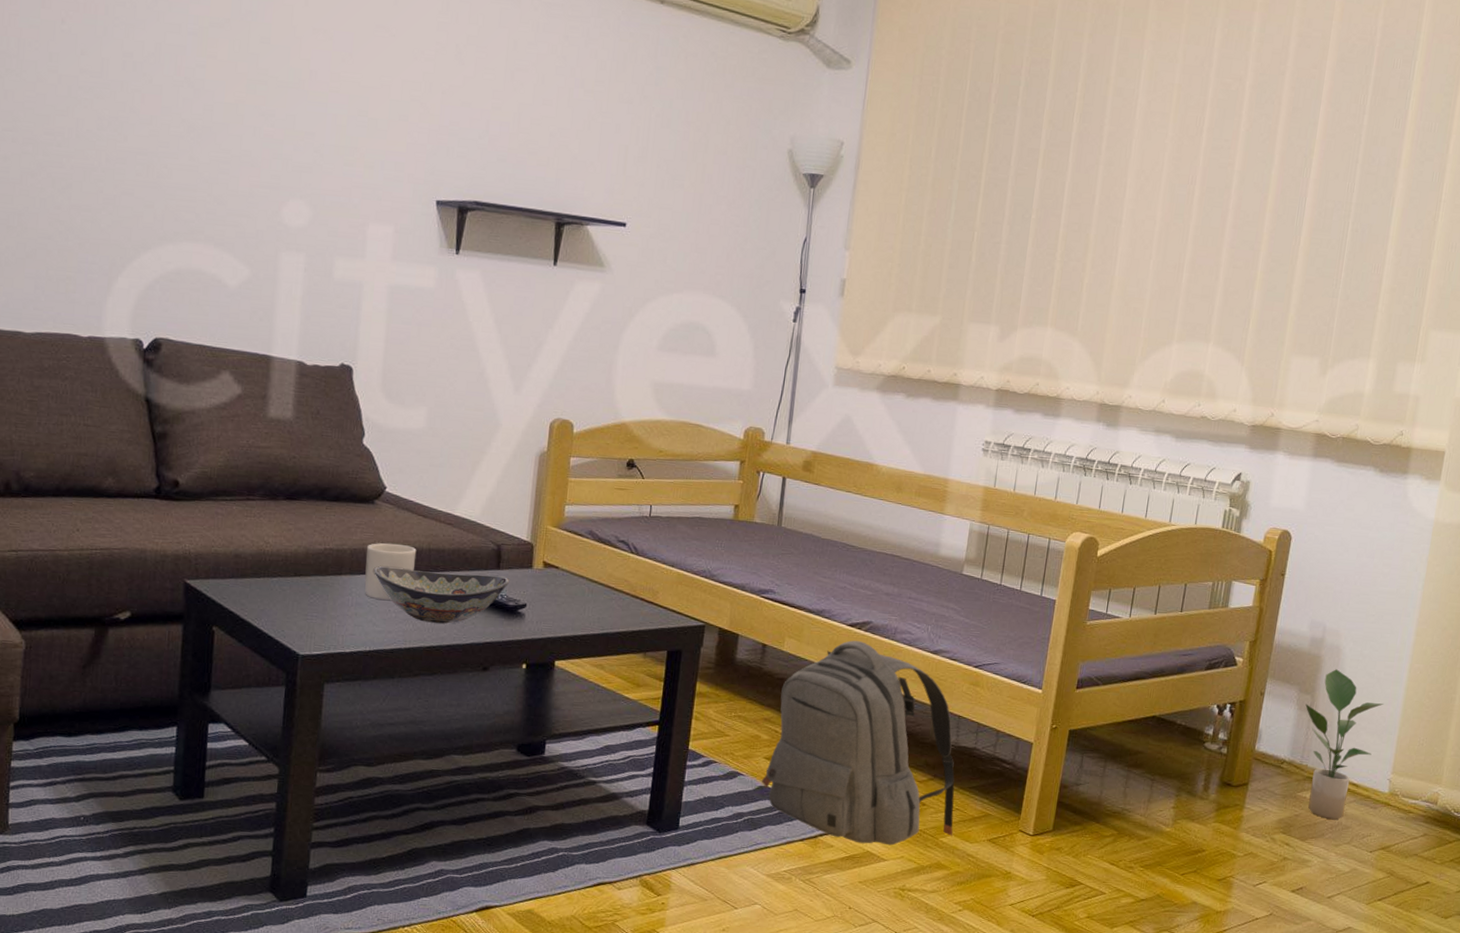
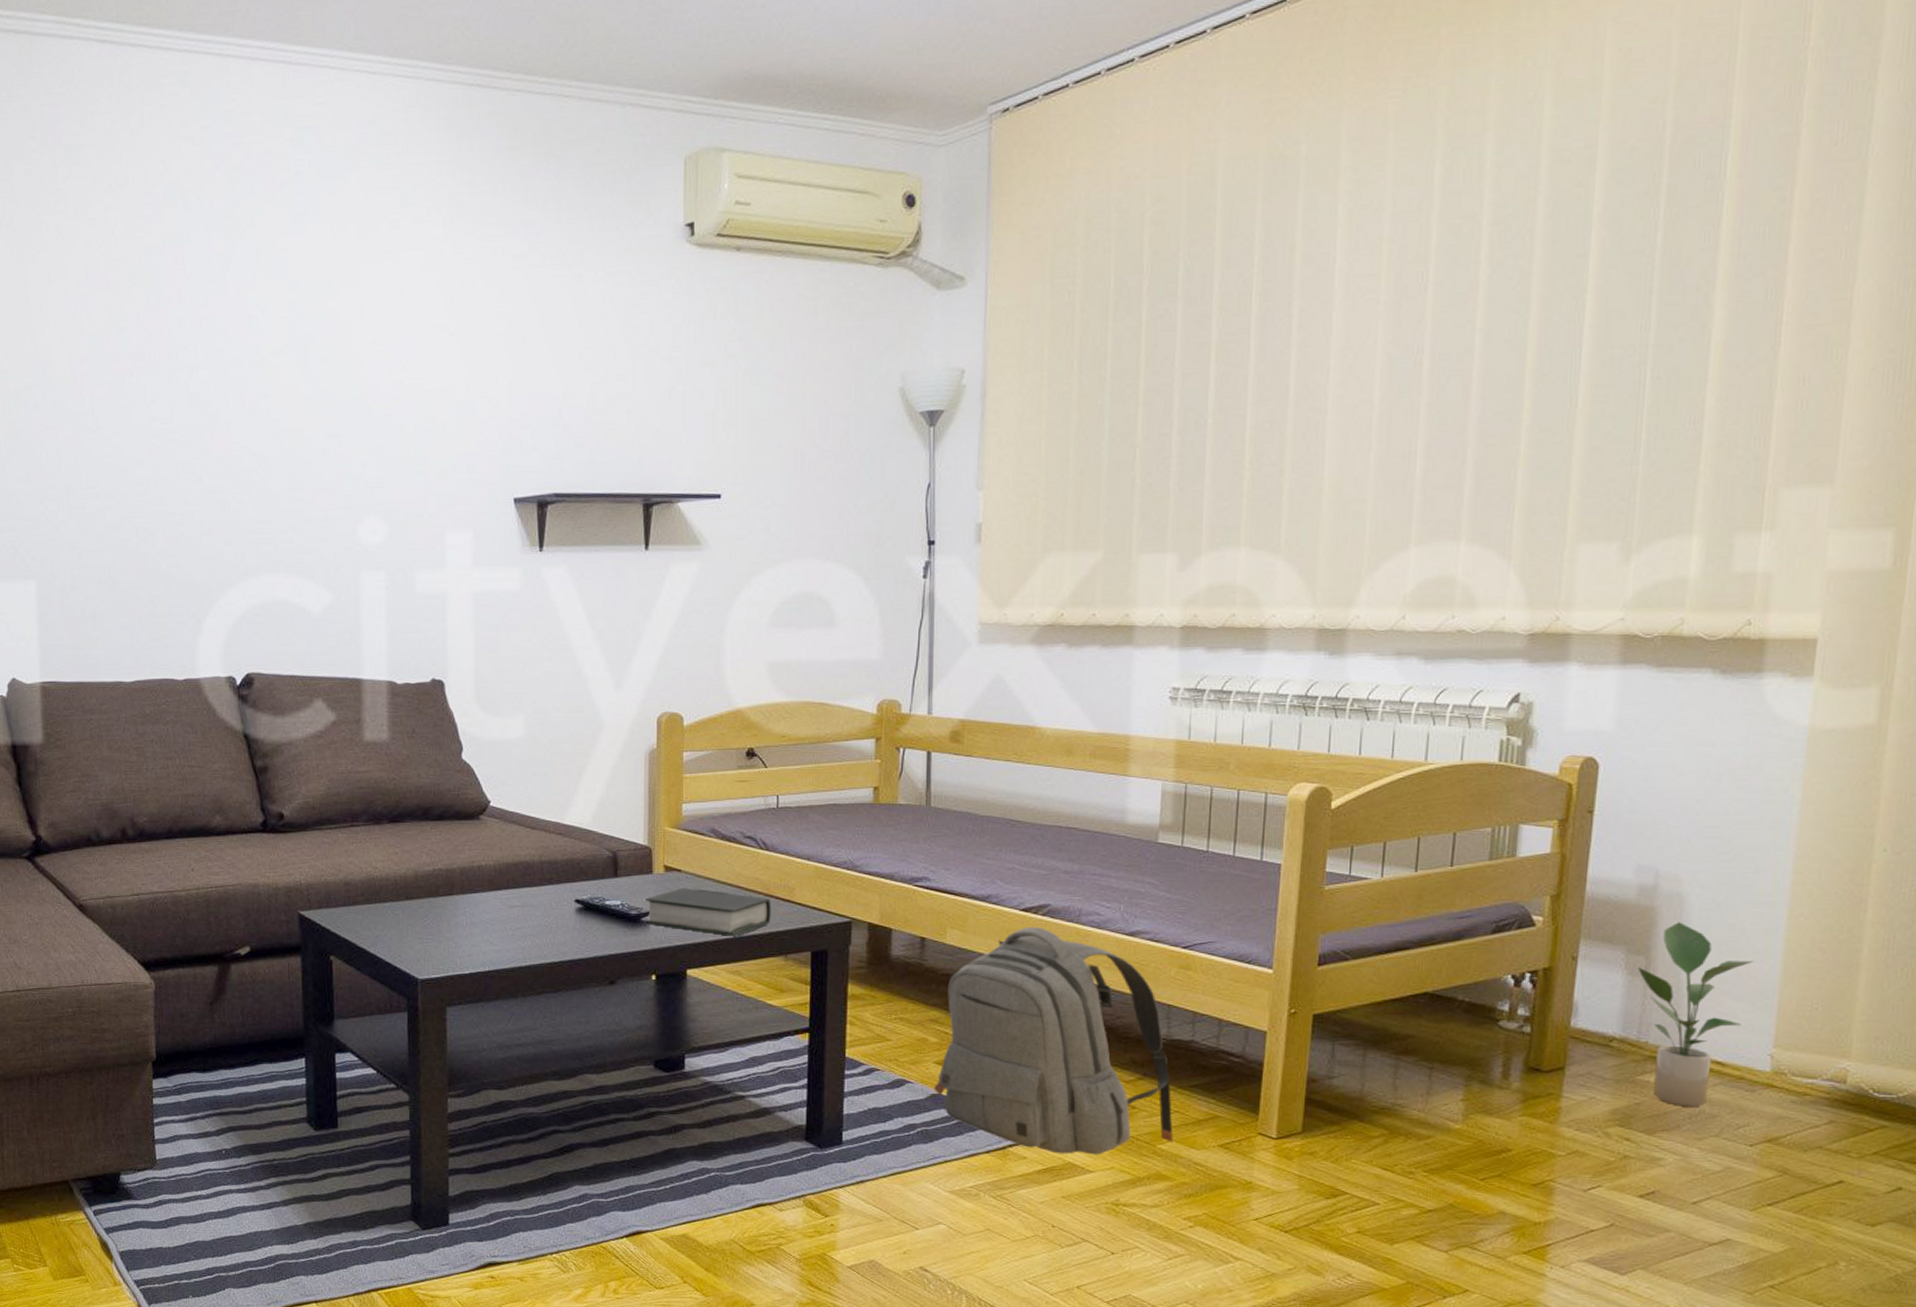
mug: present [364,543,417,601] -> none [476,858,528,918]
decorative bowl: present [373,566,510,624] -> none [485,883,630,938]
book: none [522,583,637,633] -> present [646,887,772,936]

